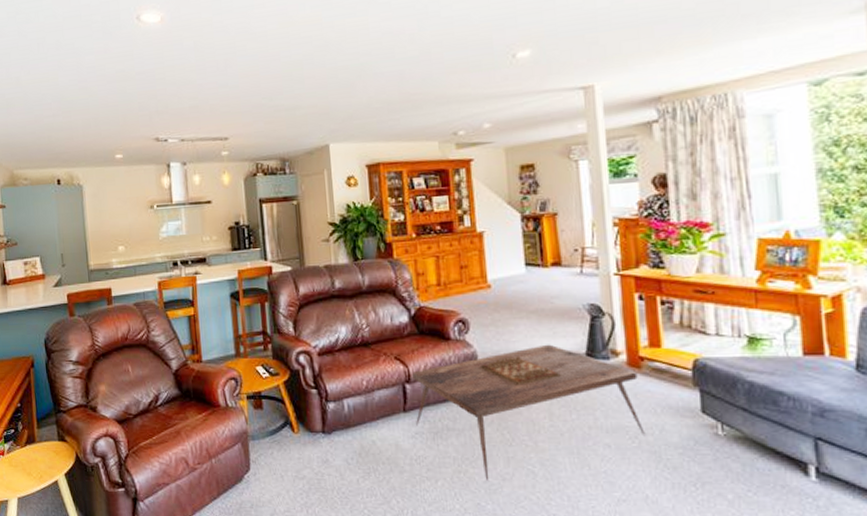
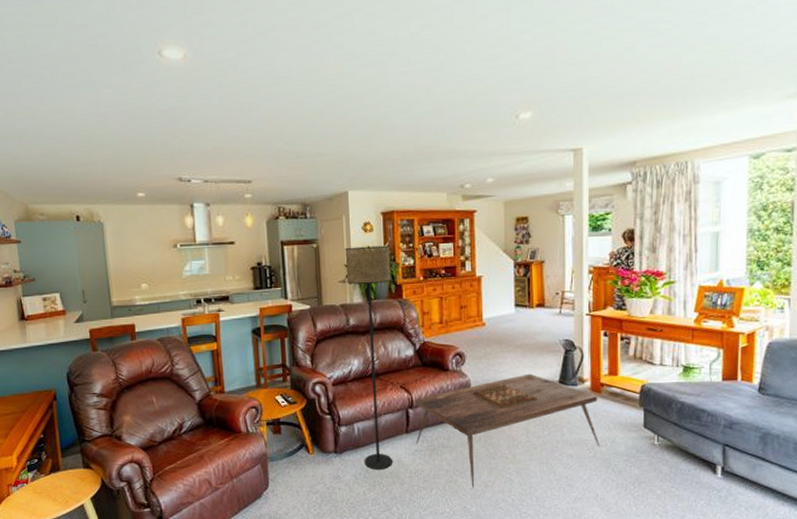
floor lamp: none [327,200,390,455] -> present [345,245,393,470]

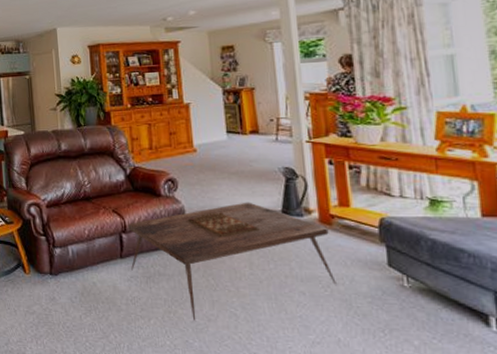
floor lamp: present [345,245,393,470] -> none [55,75,109,295]

